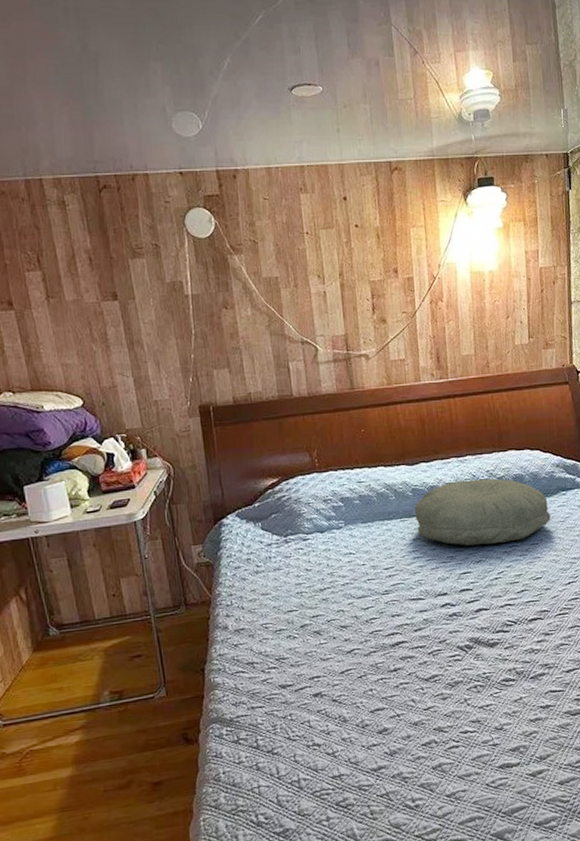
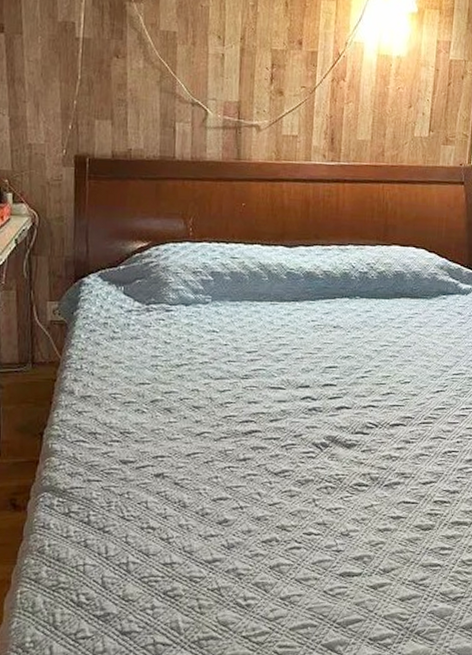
pillow: present [415,478,551,546] -> none [287,270,428,341]

